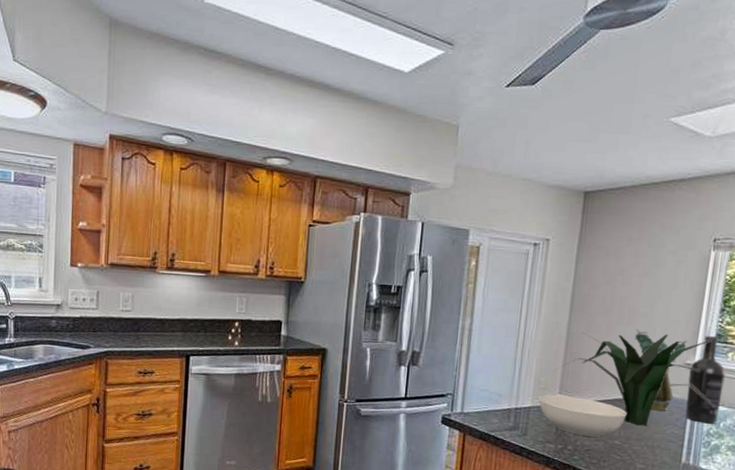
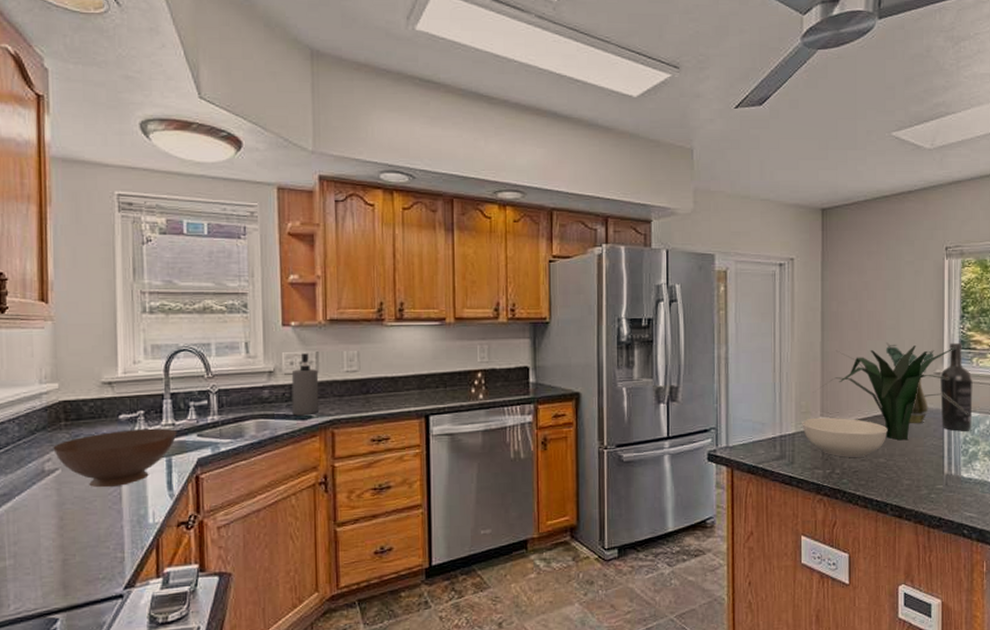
soap dispenser: none [74,291,98,346] -> present [288,353,319,416]

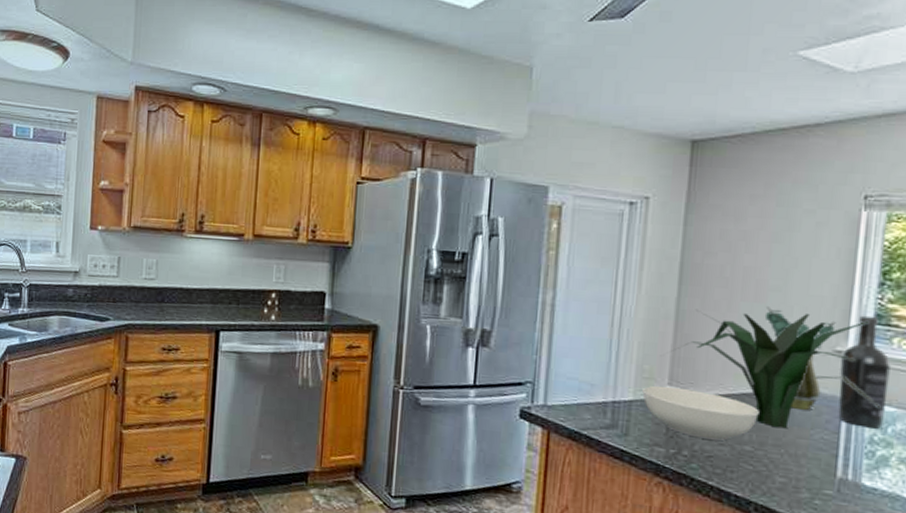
soap dispenser: present [288,353,319,416] -> none [92,257,119,318]

